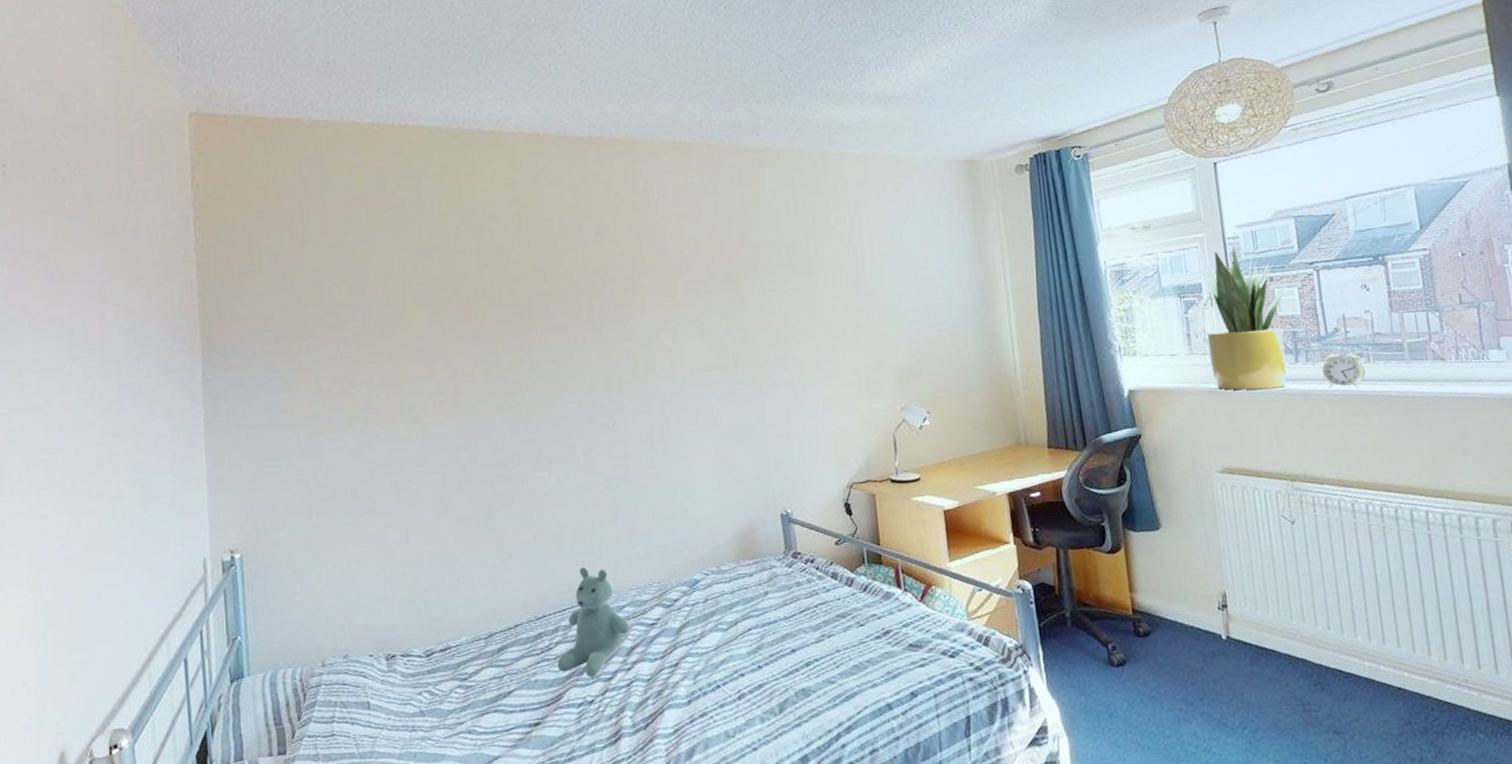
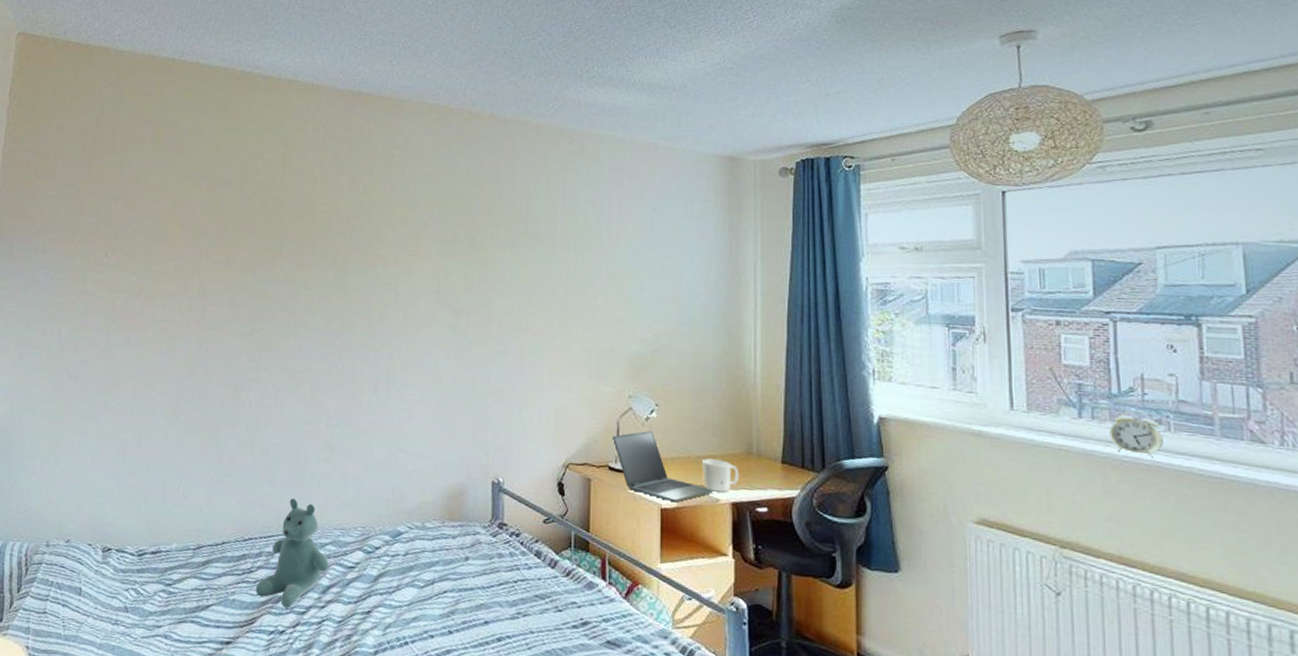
laptop: none [891,438,990,503] -> present [613,430,714,503]
mug: none [976,454,1012,486] -> present [702,458,739,493]
planter: present [1192,244,1290,390] -> none [967,280,1079,443]

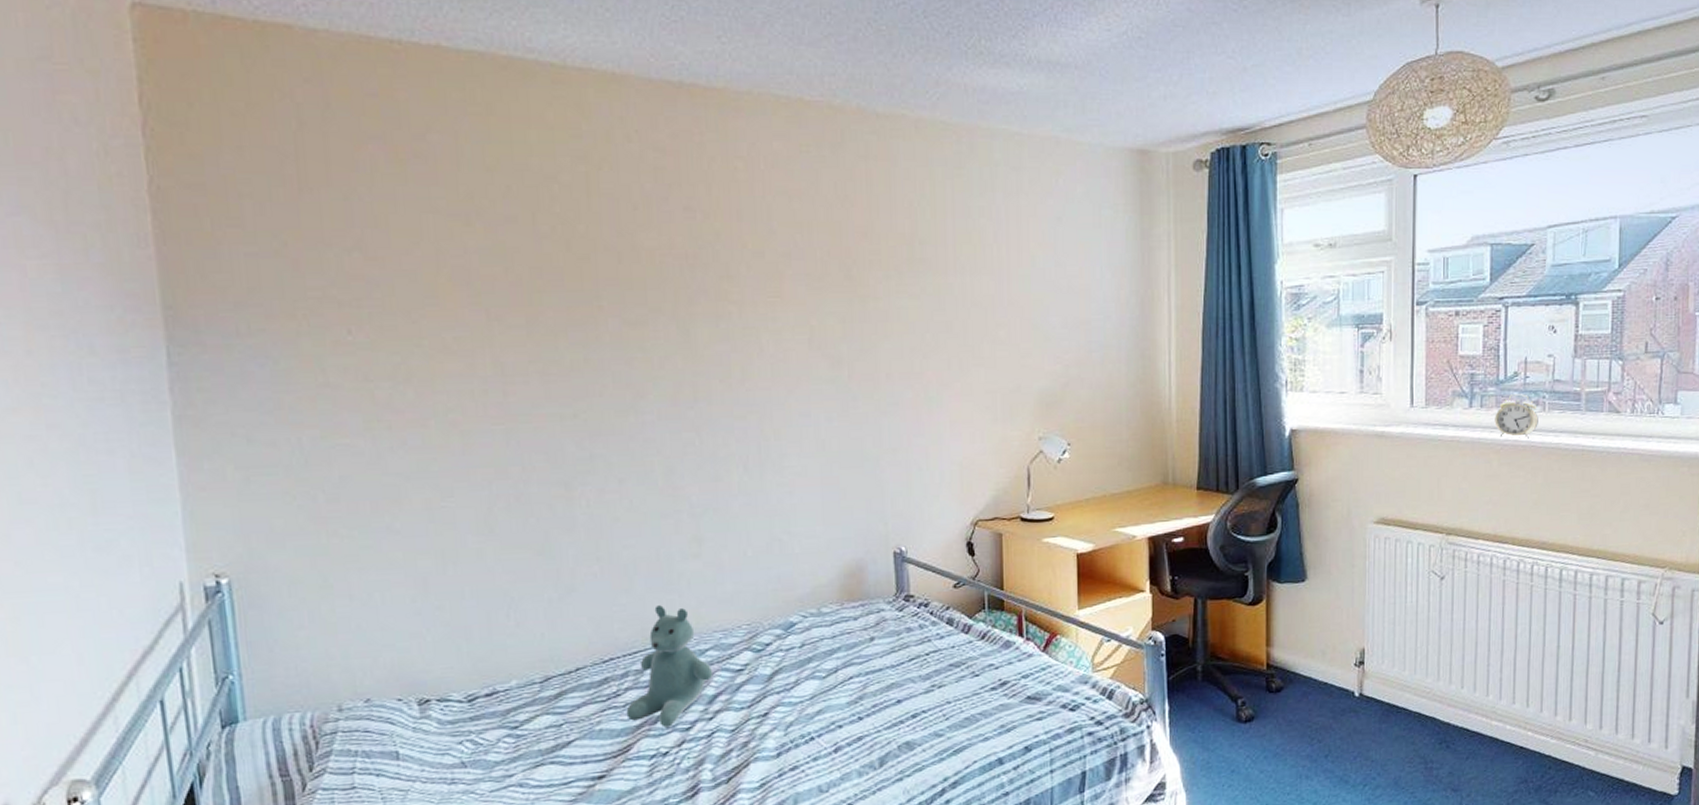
laptop: present [613,430,714,503] -> none [1024,473,1130,546]
mug: present [702,458,739,493] -> none [1118,494,1156,528]

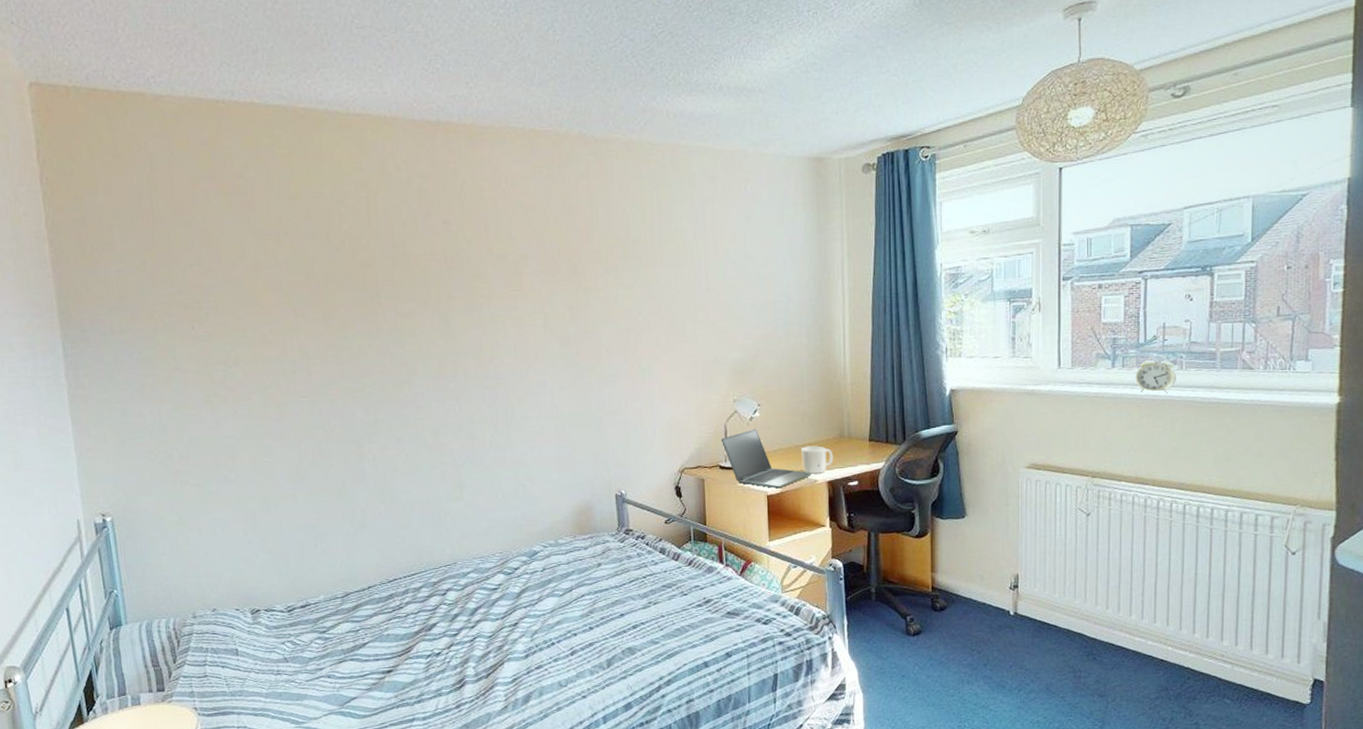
stuffed bear: present [626,605,713,728] -> none [407,537,474,634]
laptop: none [1024,473,1130,546] -> present [721,429,812,489]
mug: none [1118,494,1156,528] -> present [801,445,834,474]

